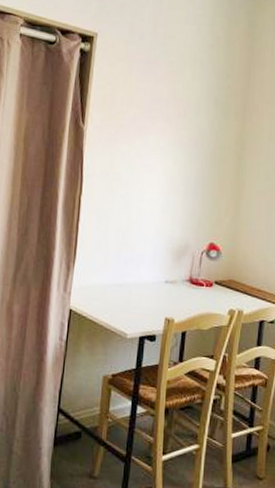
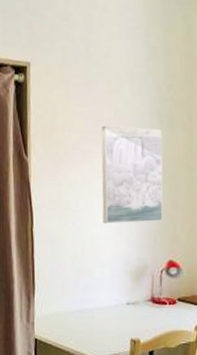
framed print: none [151,104,216,204] -> present [101,125,163,224]

